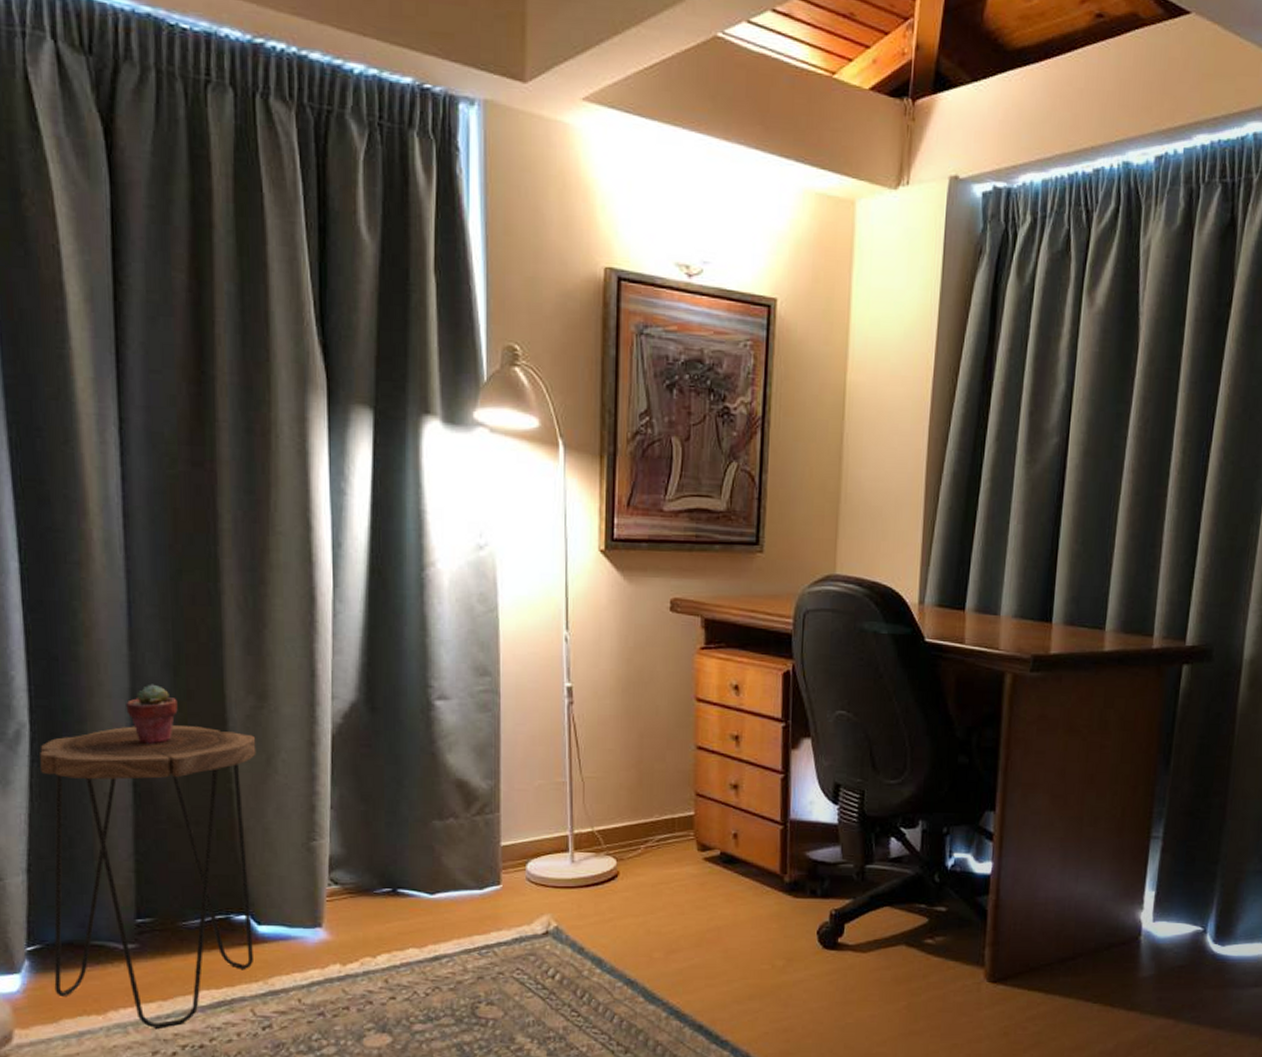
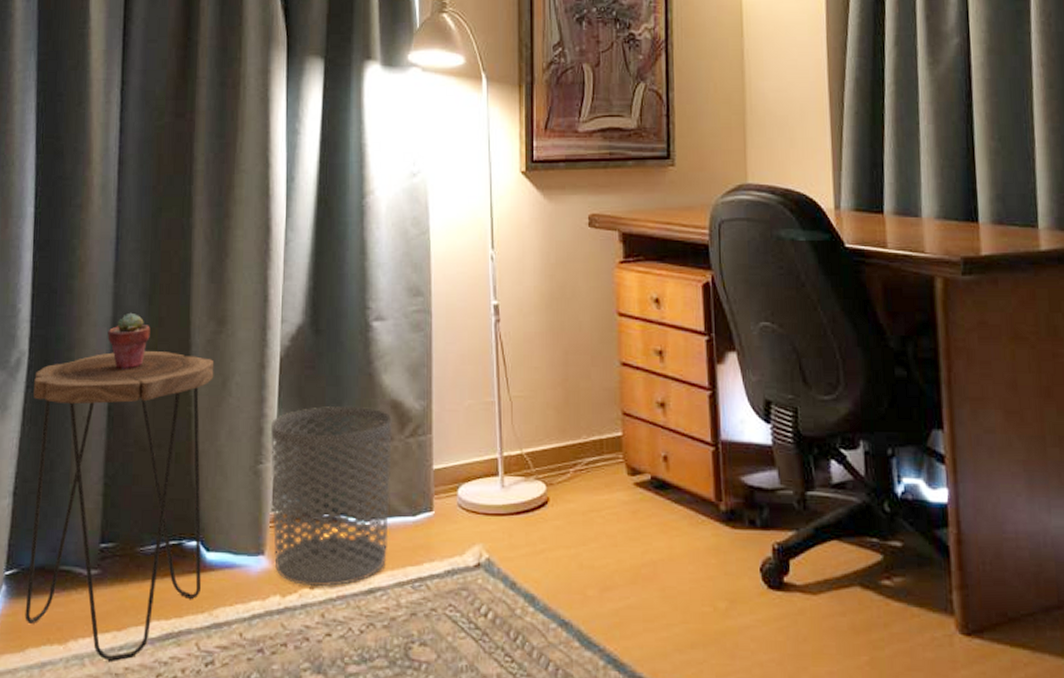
waste bin: none [323,784,457,955] -> present [270,405,392,586]

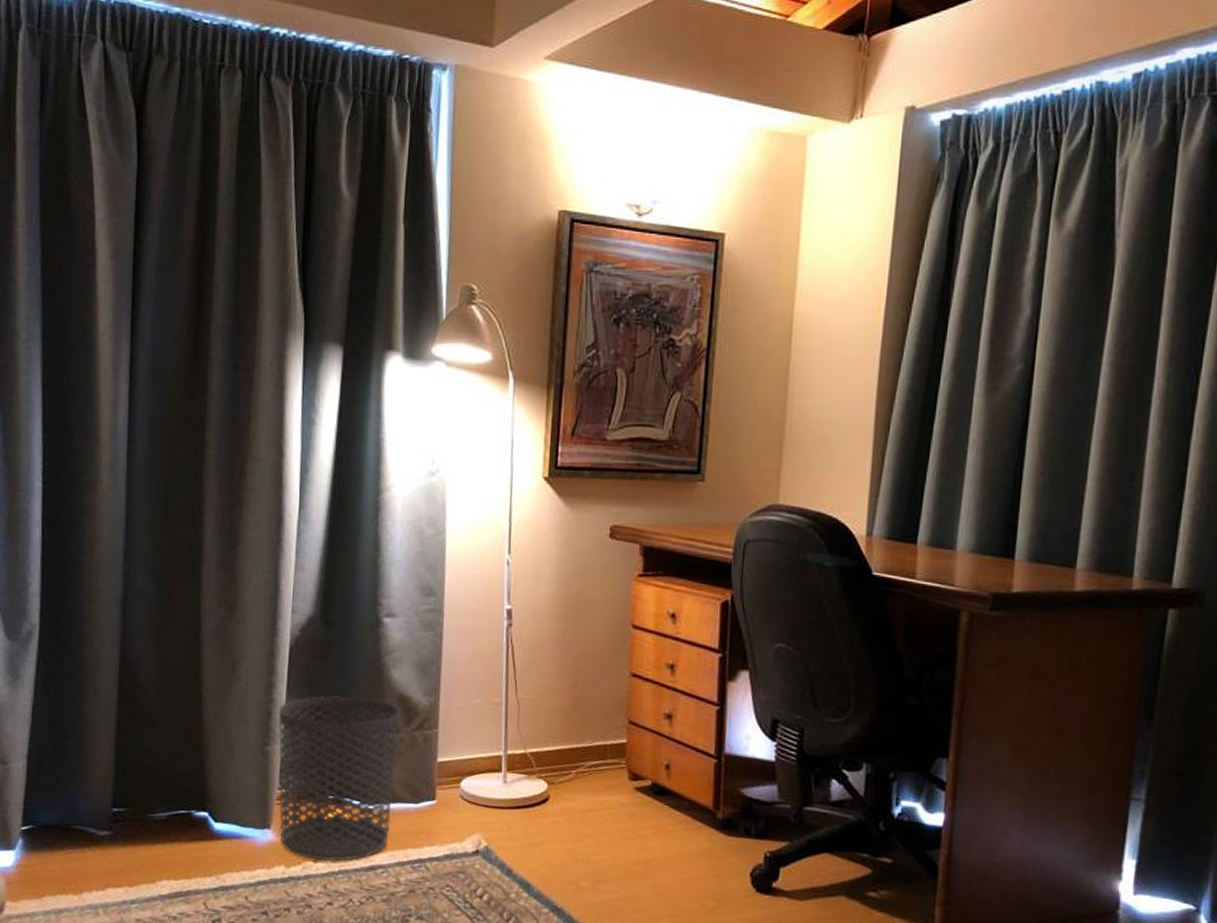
side table: present [25,351,214,661] -> none [41,630,224,913]
potted succulent: present [107,312,150,369] -> none [118,593,160,648]

